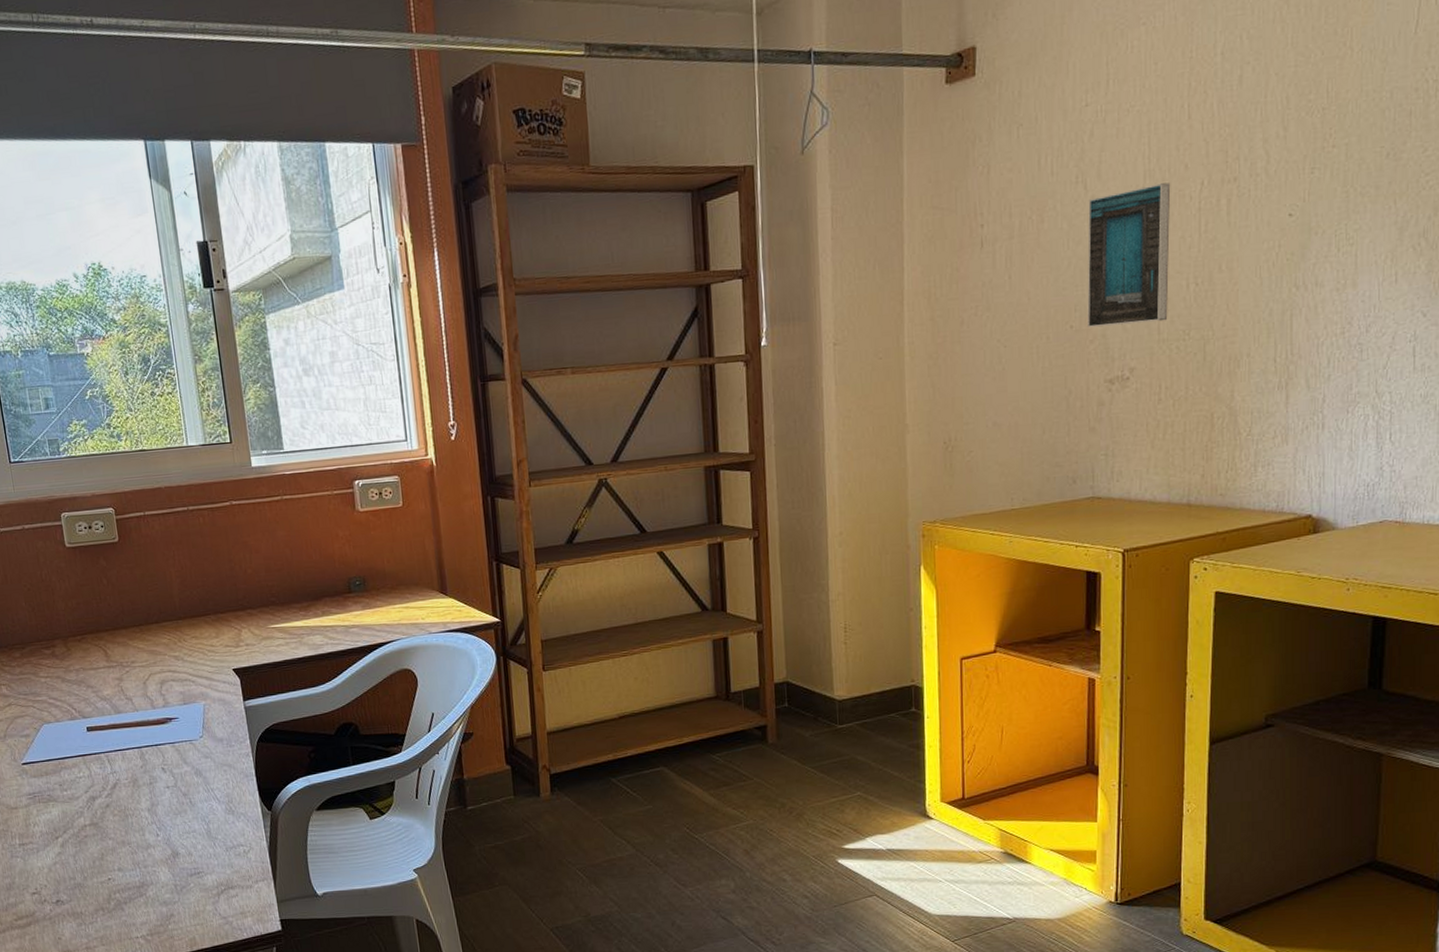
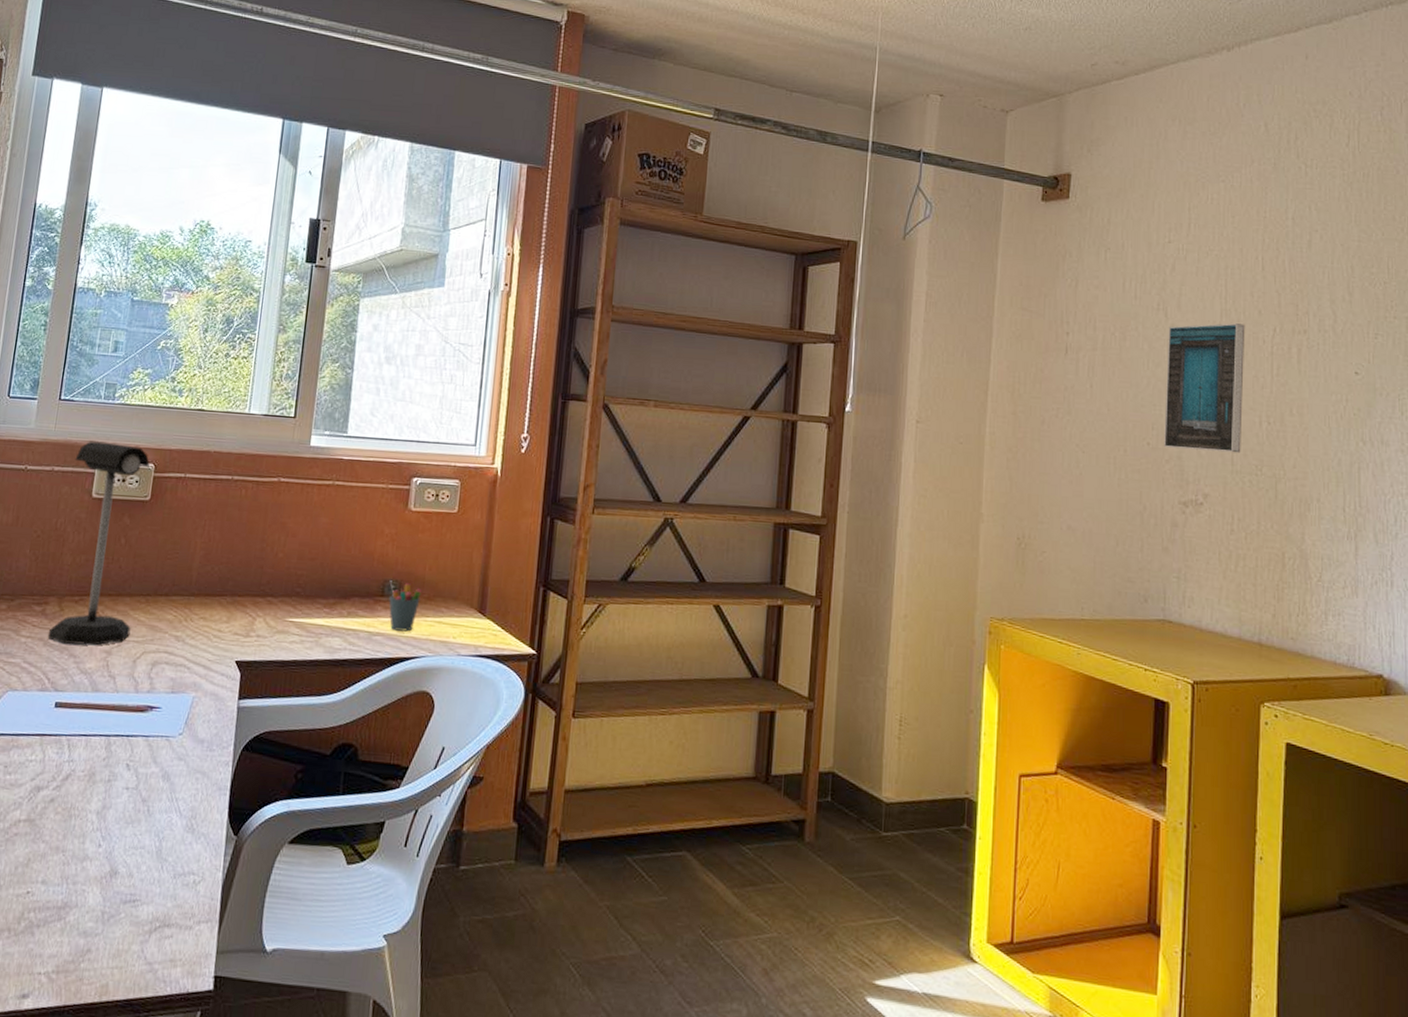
desk lamp: none [40,494,134,679] -> present [47,441,150,646]
pen holder: none [353,577,386,621] -> present [389,580,423,632]

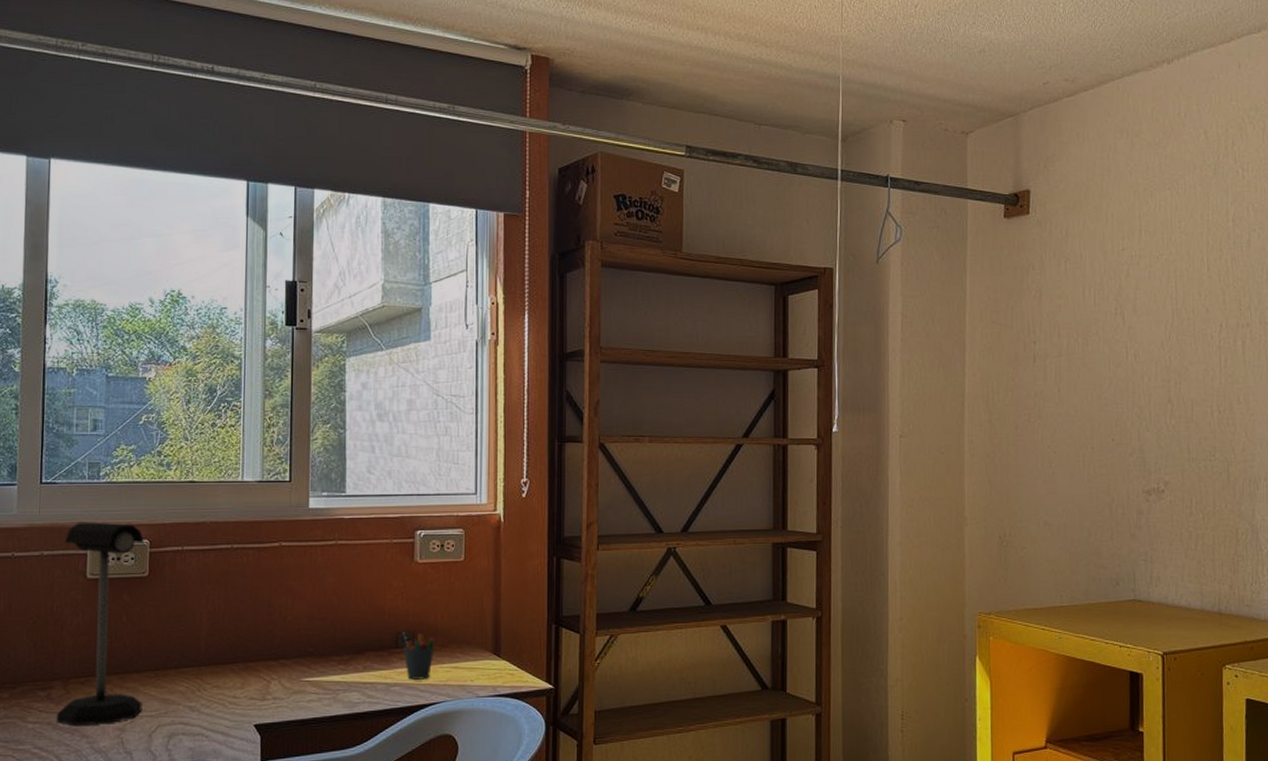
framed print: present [1164,323,1245,454] -> none [1126,322,1196,443]

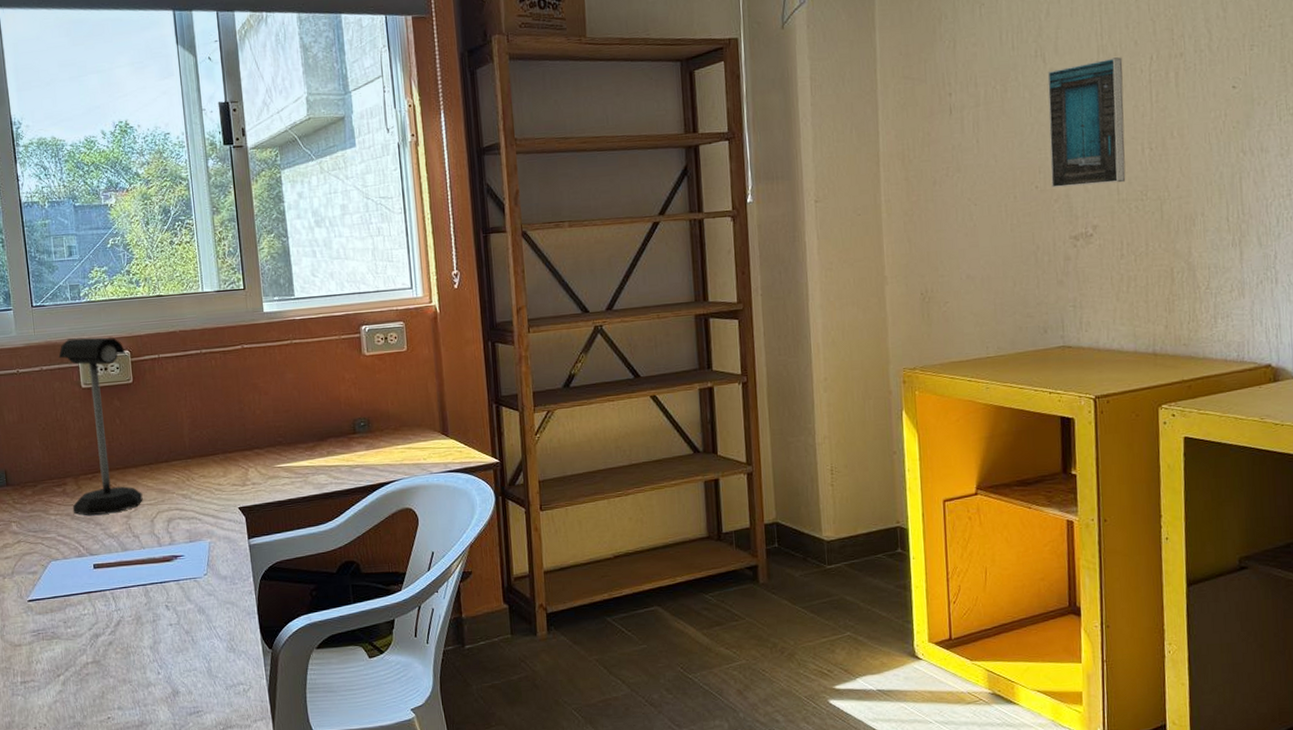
pen holder: present [402,632,436,680] -> none [358,419,389,461]
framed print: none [1126,322,1196,443] -> present [1047,57,1126,189]

